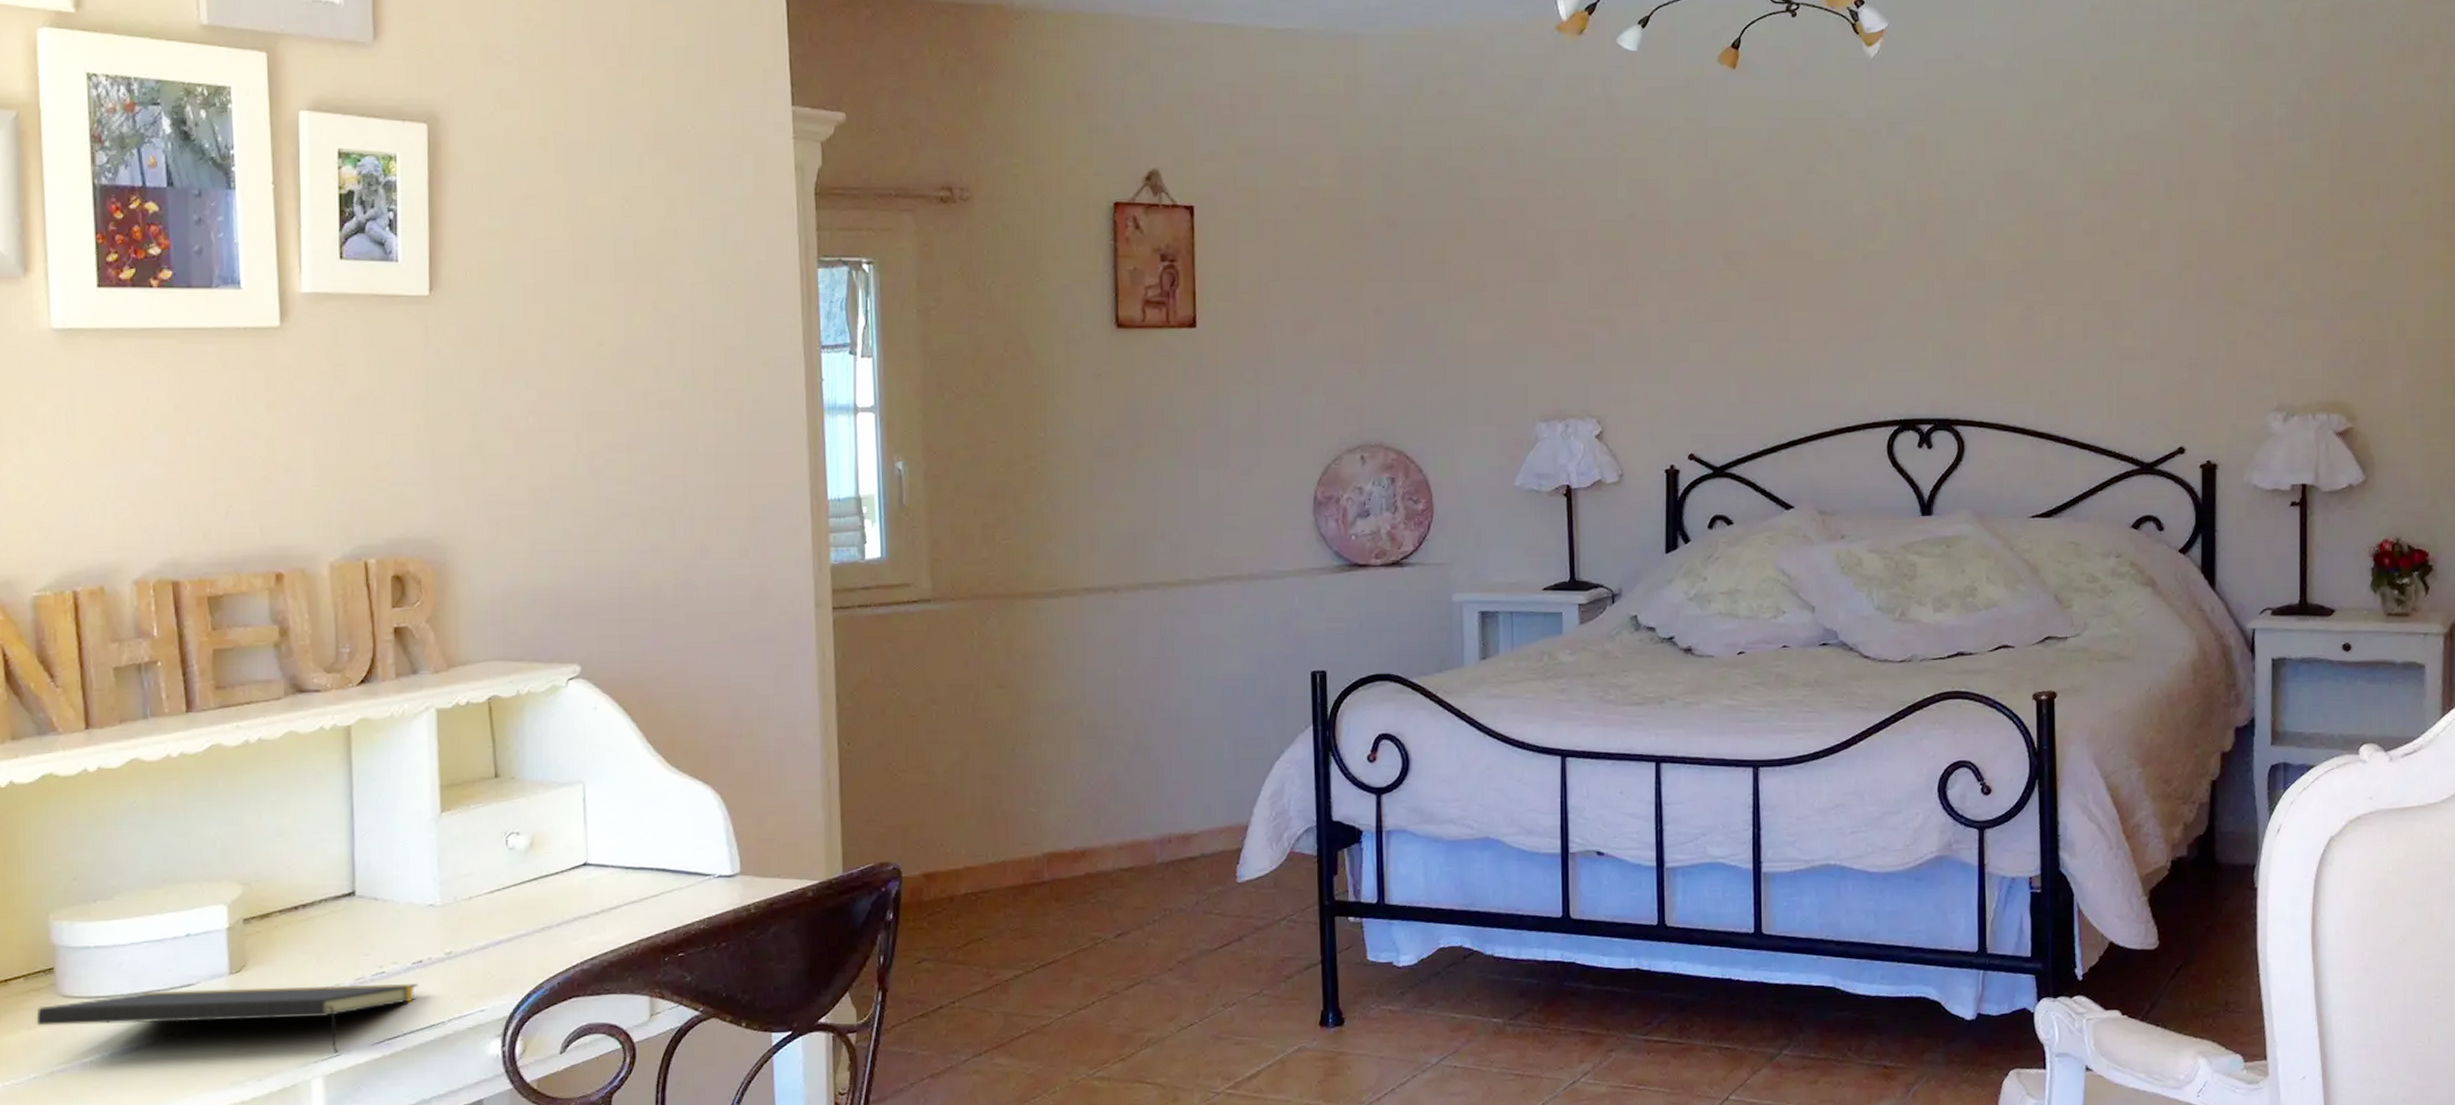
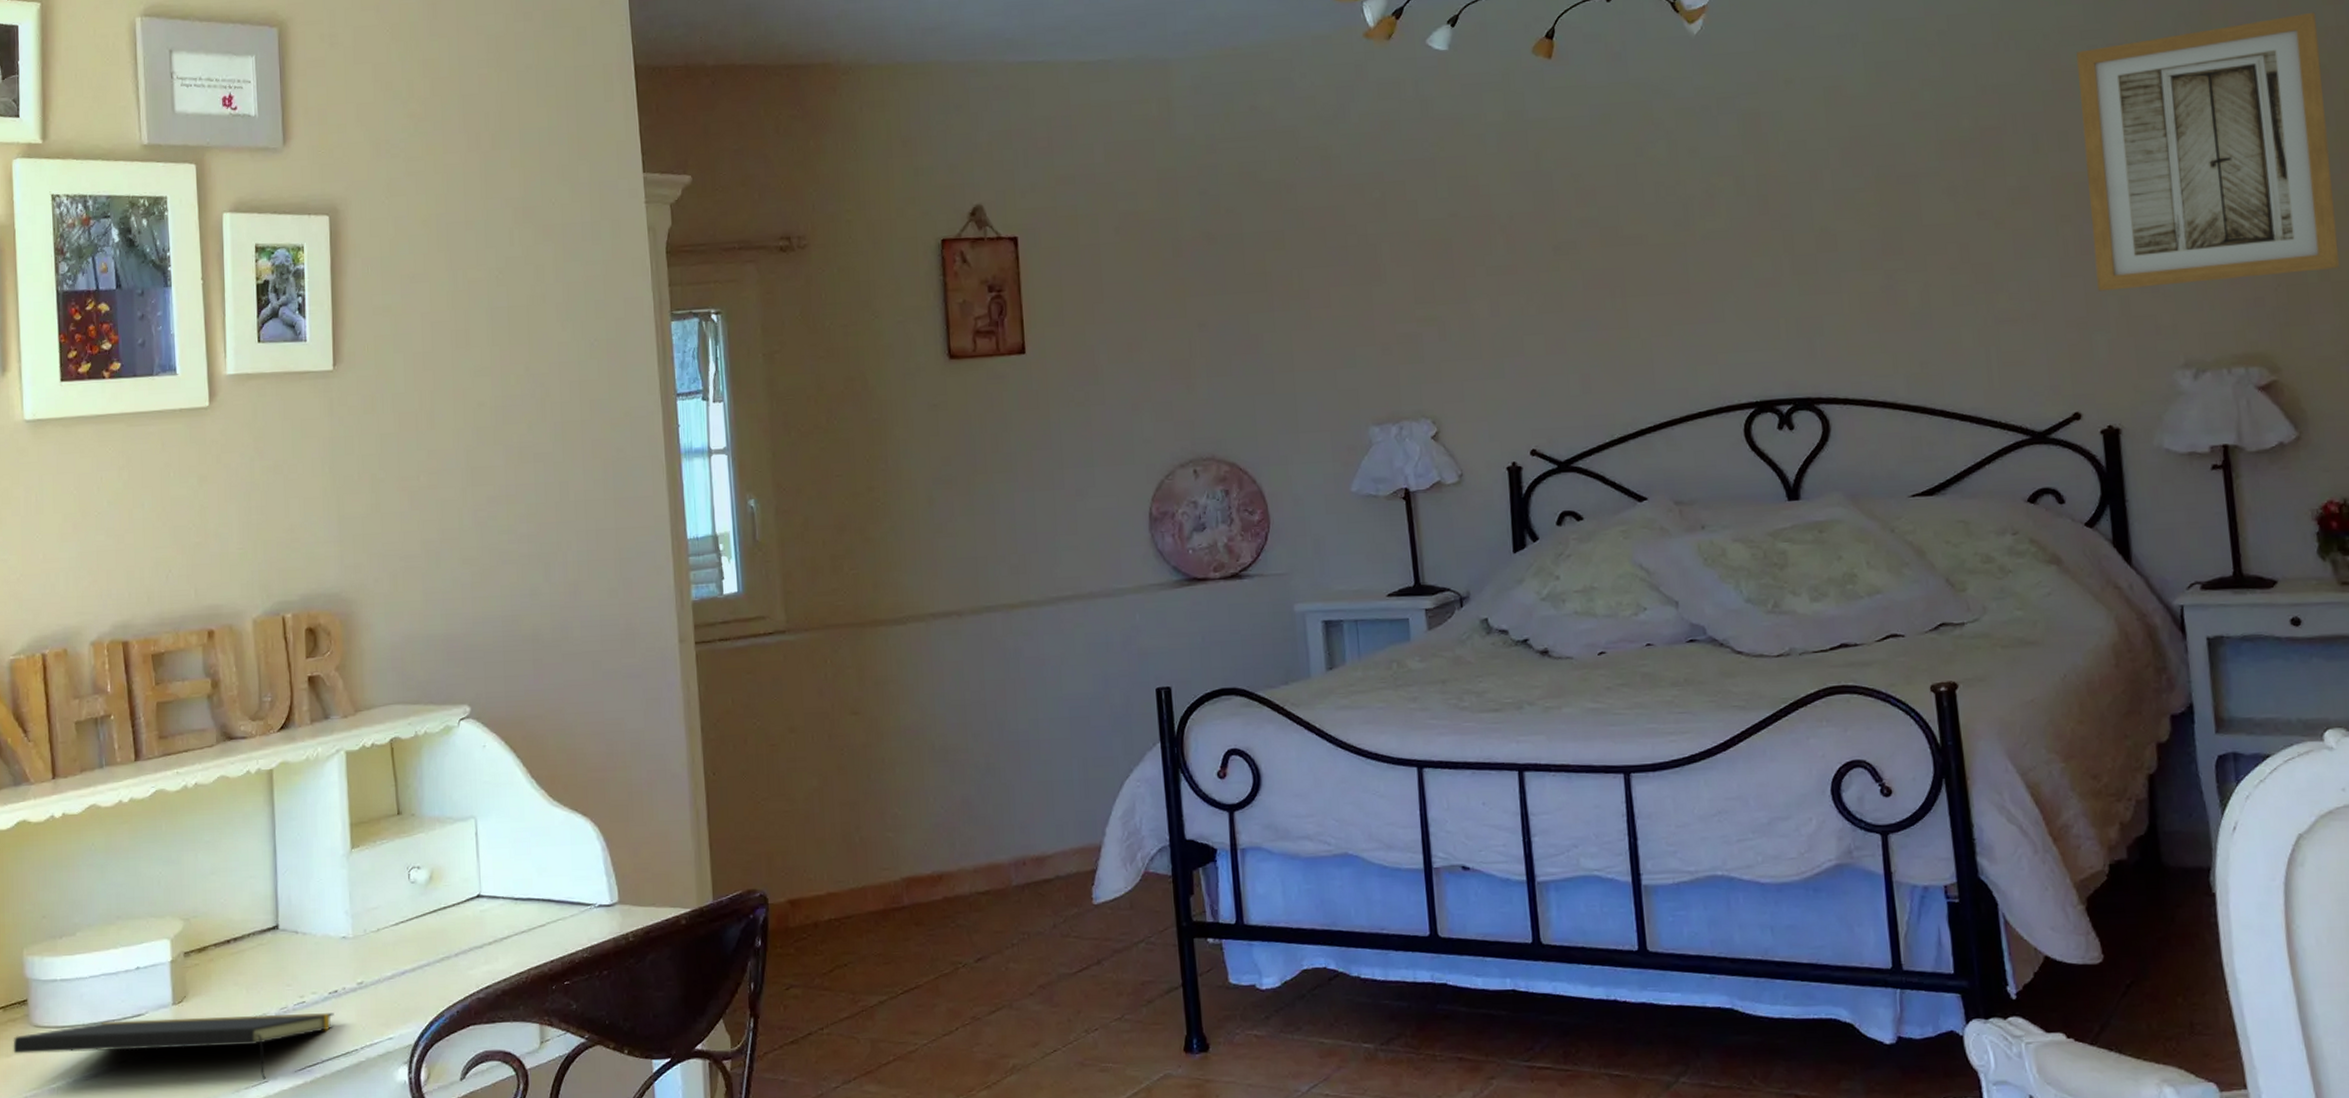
wall art: none [2210,88,2418,335] -> present [2076,12,2340,292]

